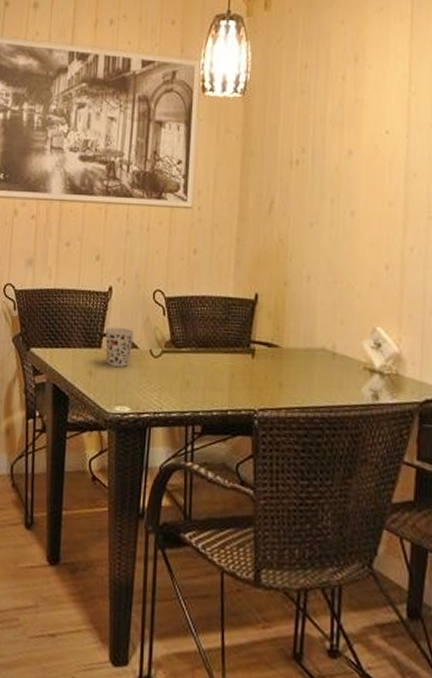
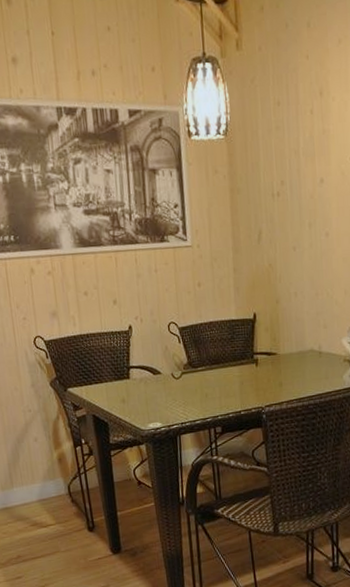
cup: present [104,327,135,367] -> none [130,358,157,392]

